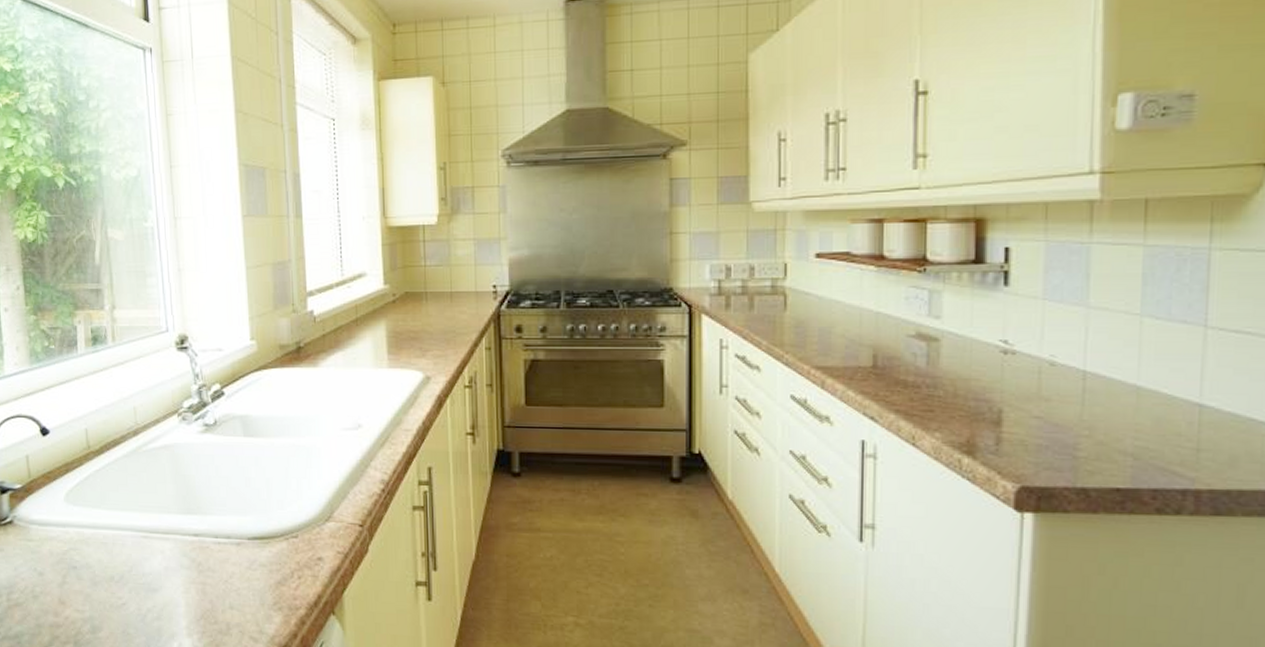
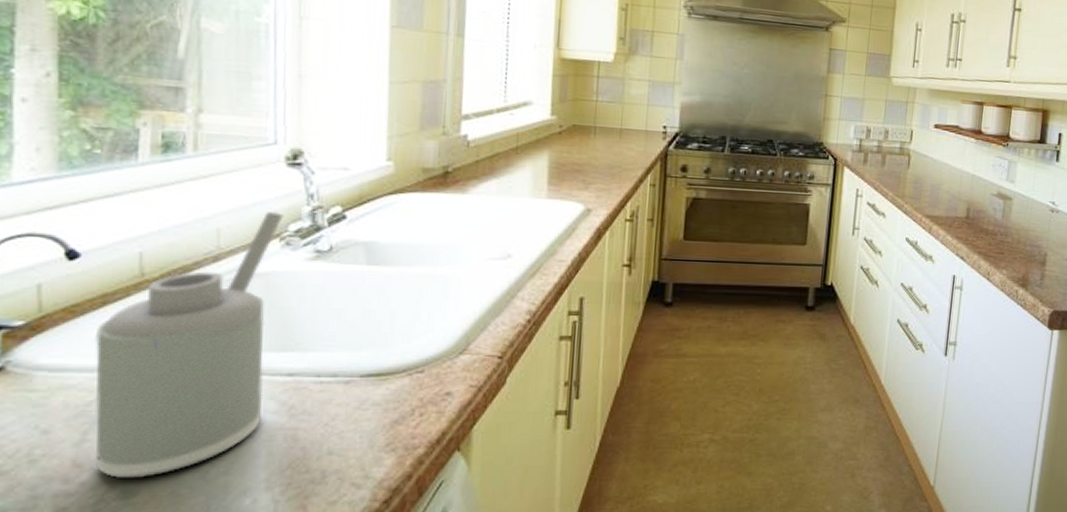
soap dispenser: none [64,391,179,617] -> present [95,212,284,479]

